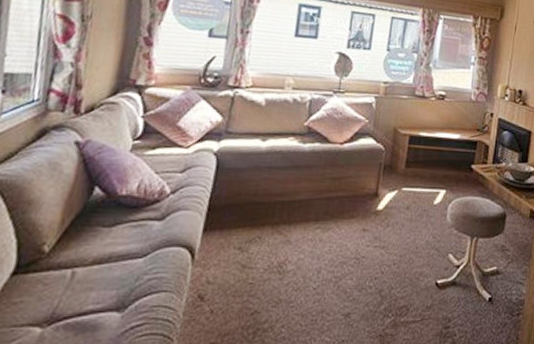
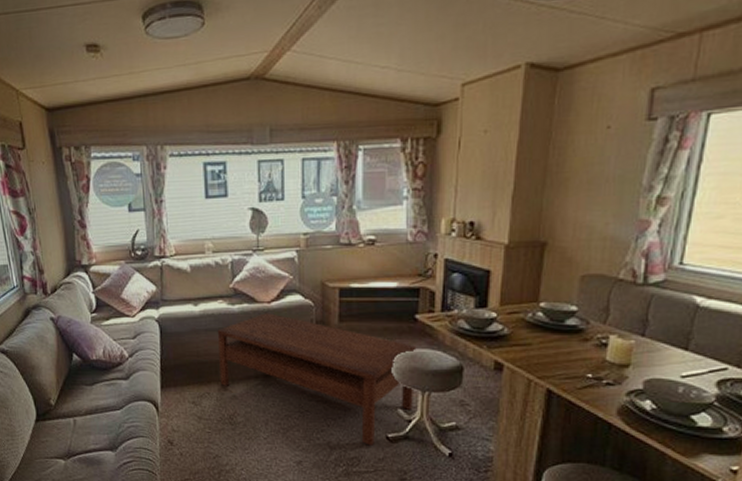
coffee table: none [275,154,470,293] -> present [217,313,417,446]

